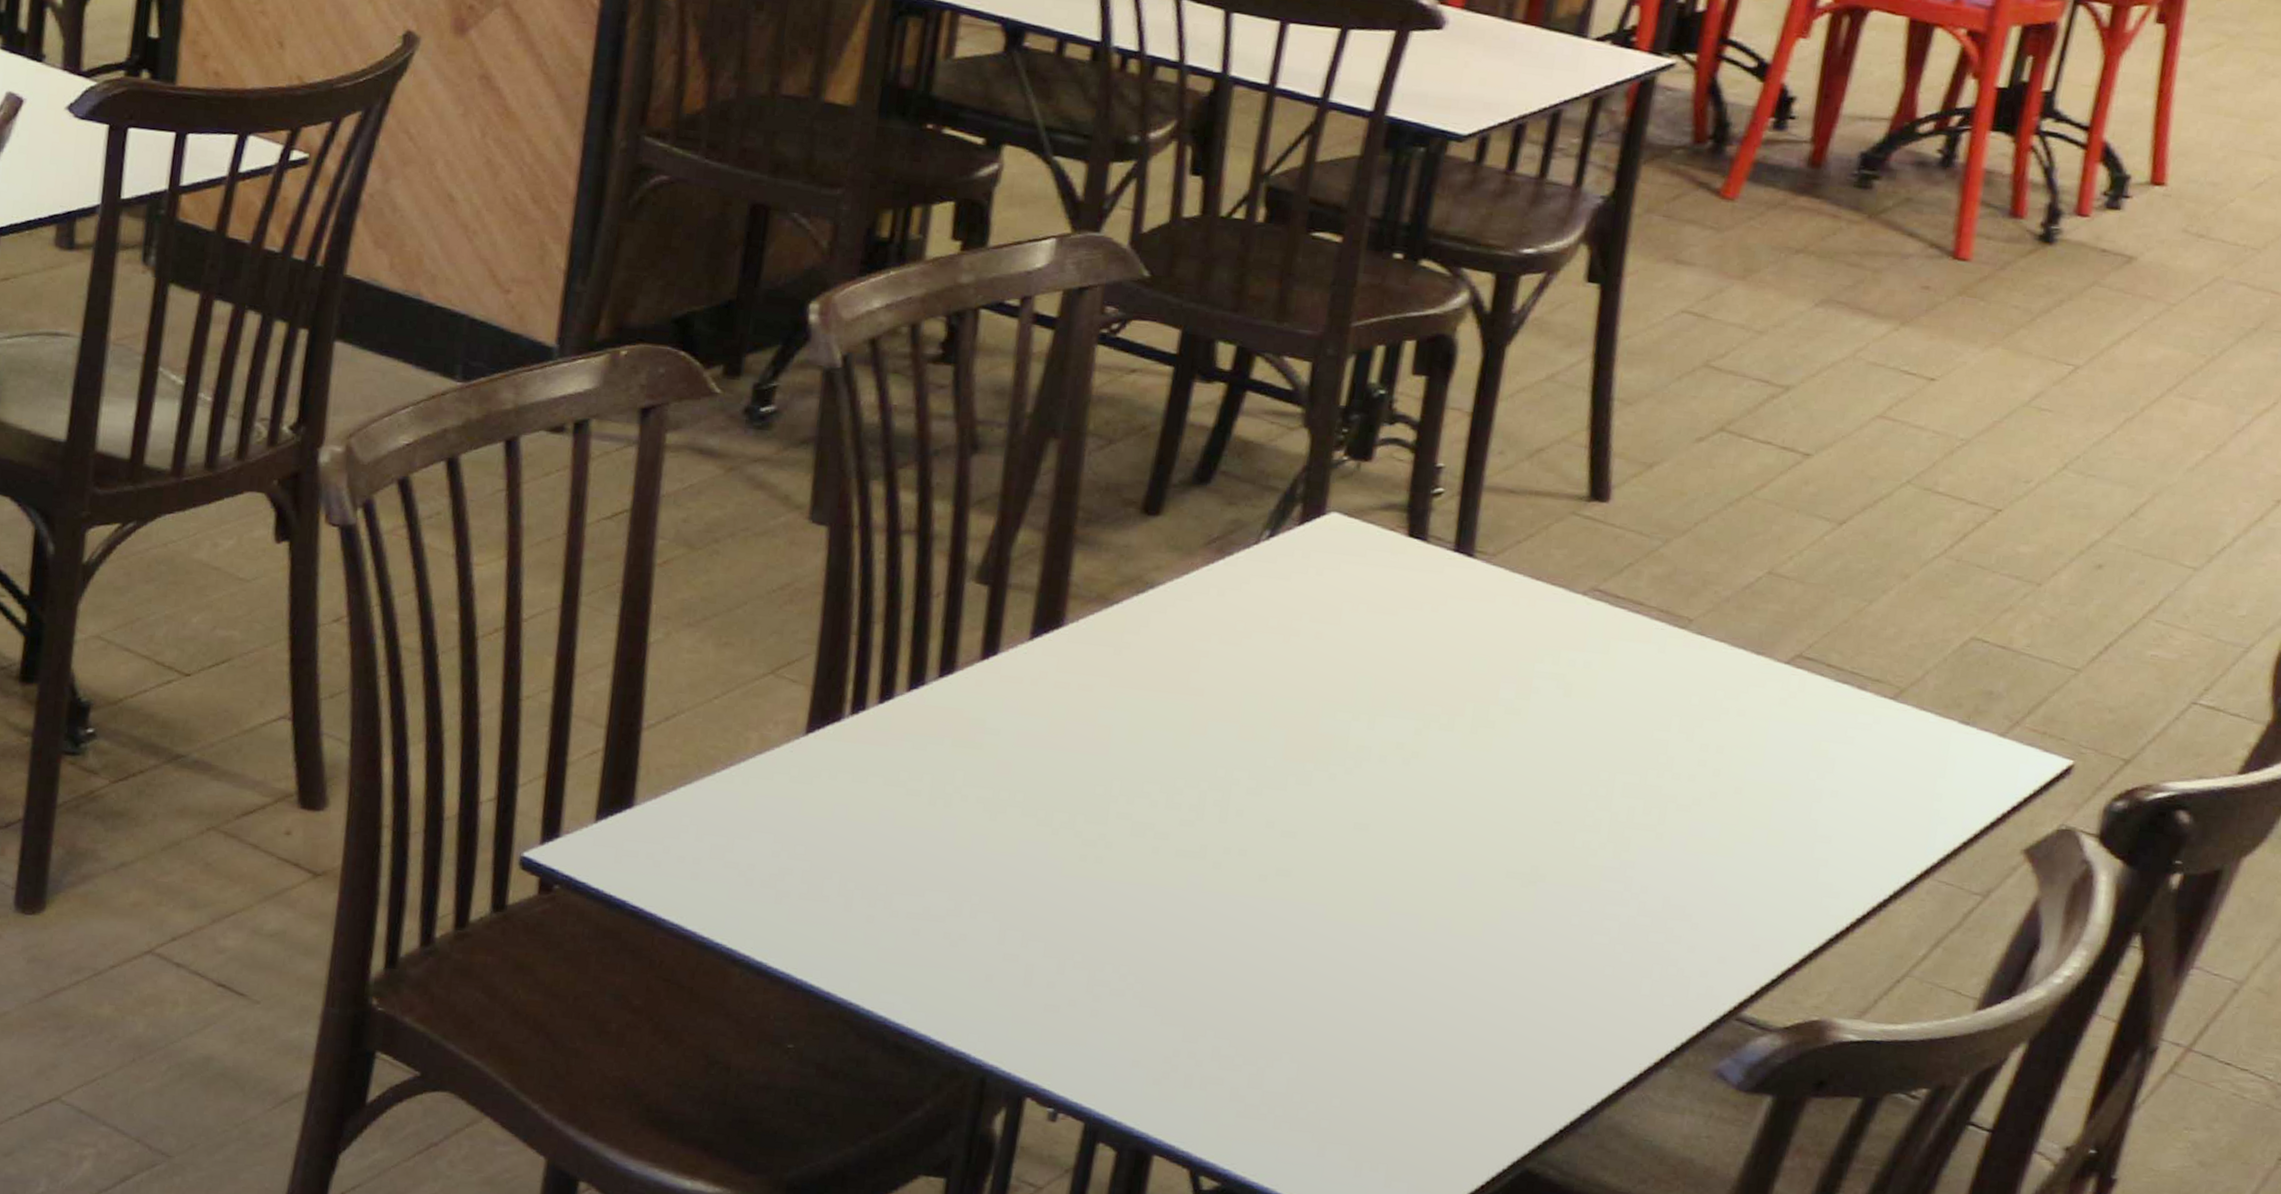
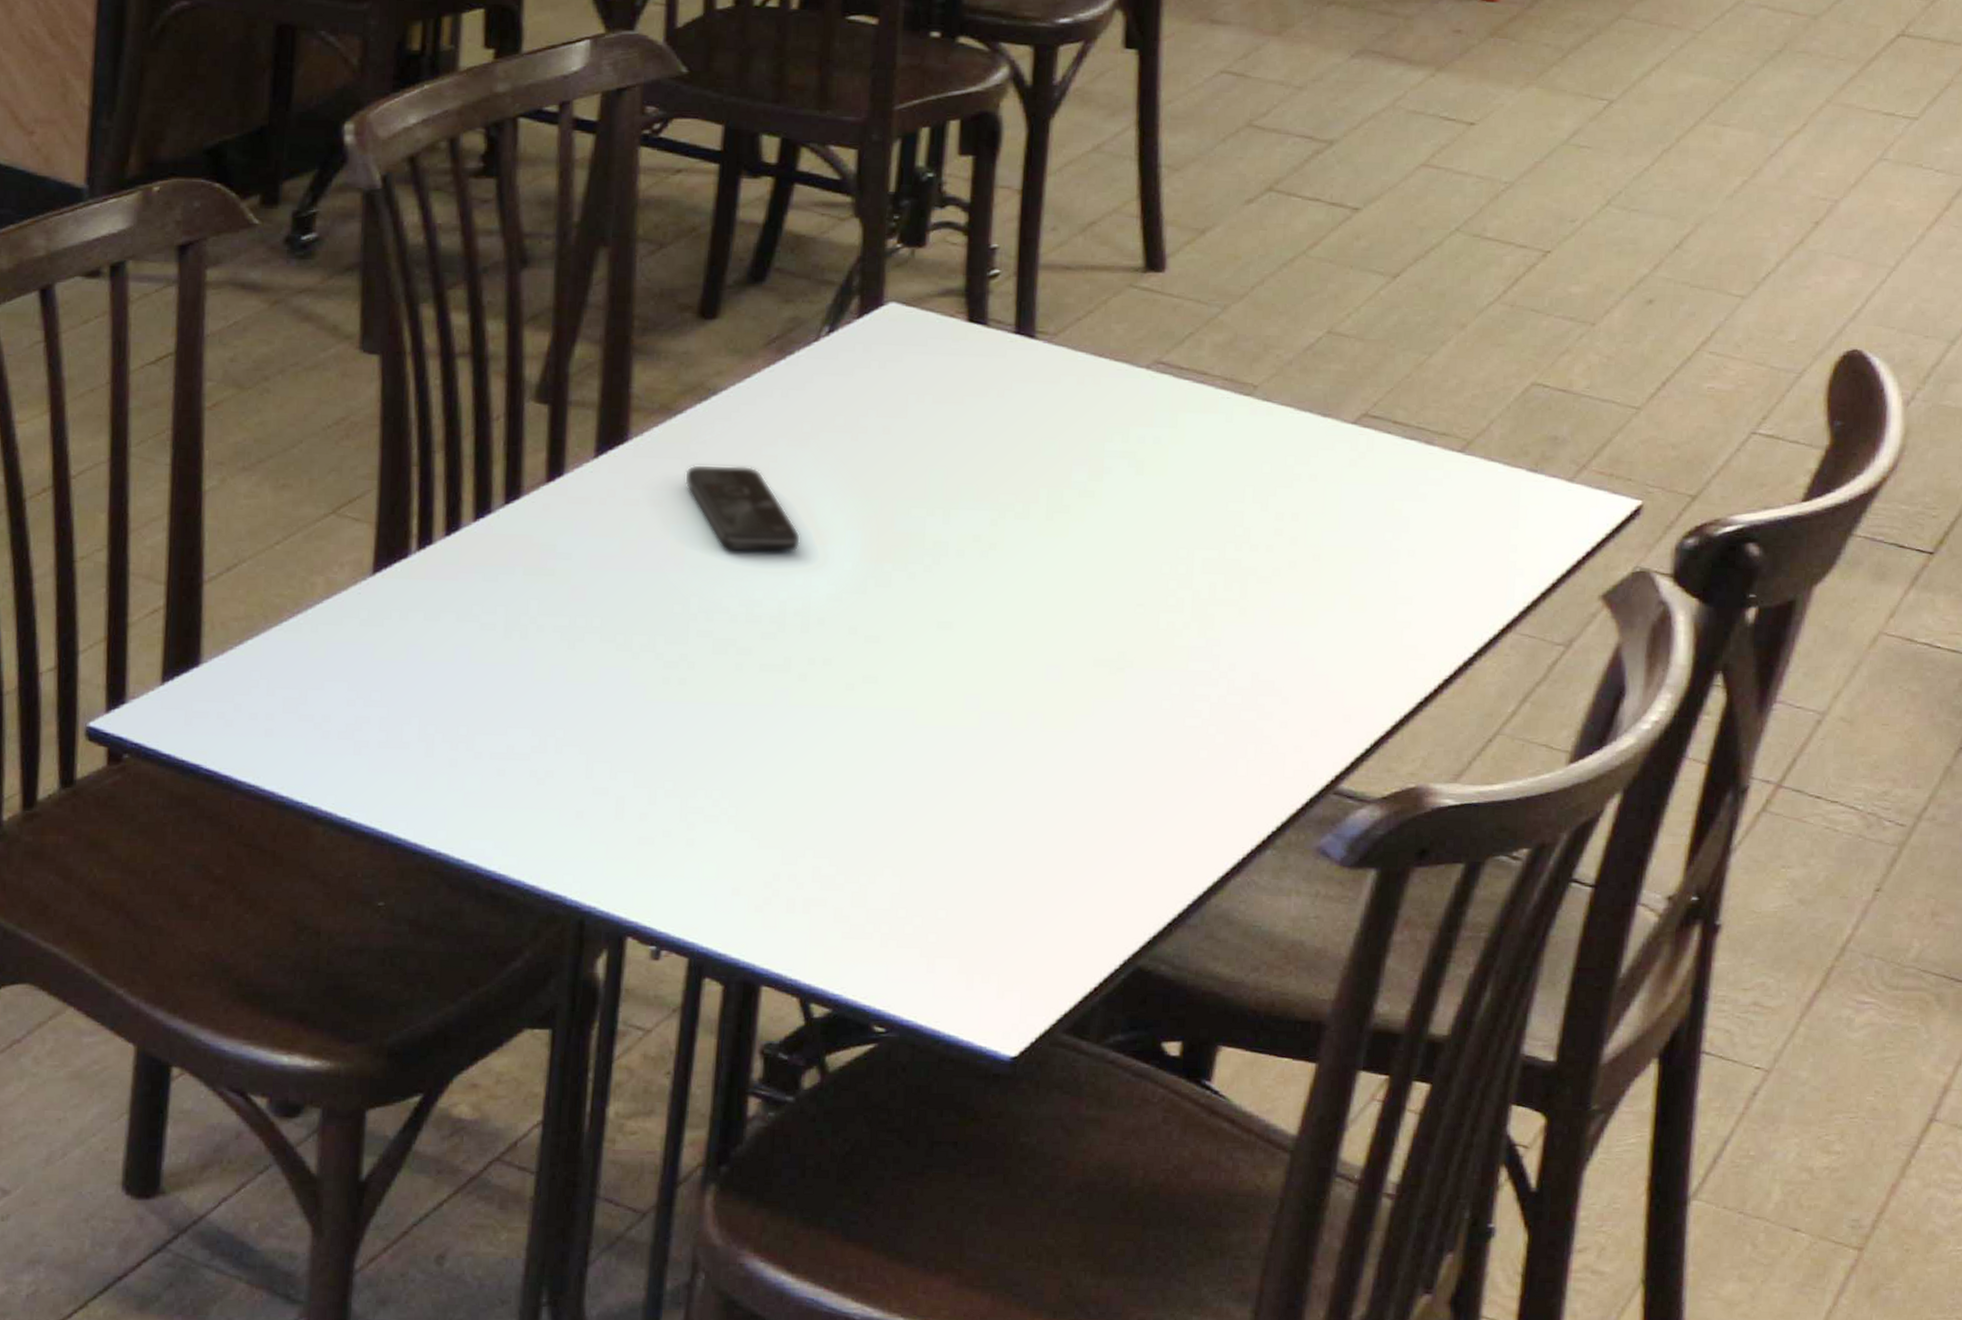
mobile phone: none [1115,653,1226,745] -> present [684,464,801,553]

